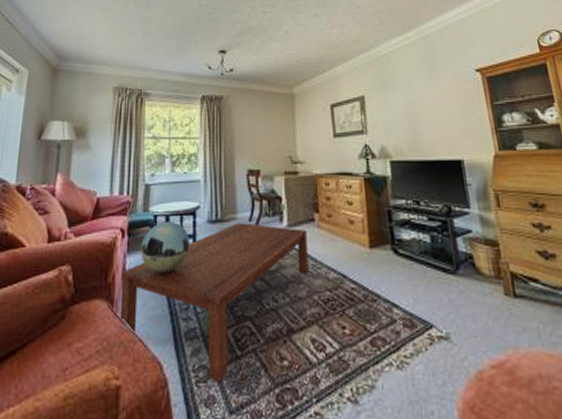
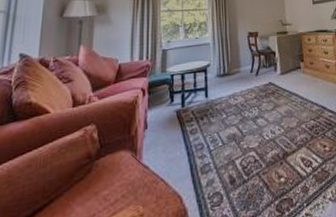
coffee table: present [120,223,309,383] -> none [143,74,298,205]
decorative sphere: present [141,221,190,273] -> none [160,78,203,123]

